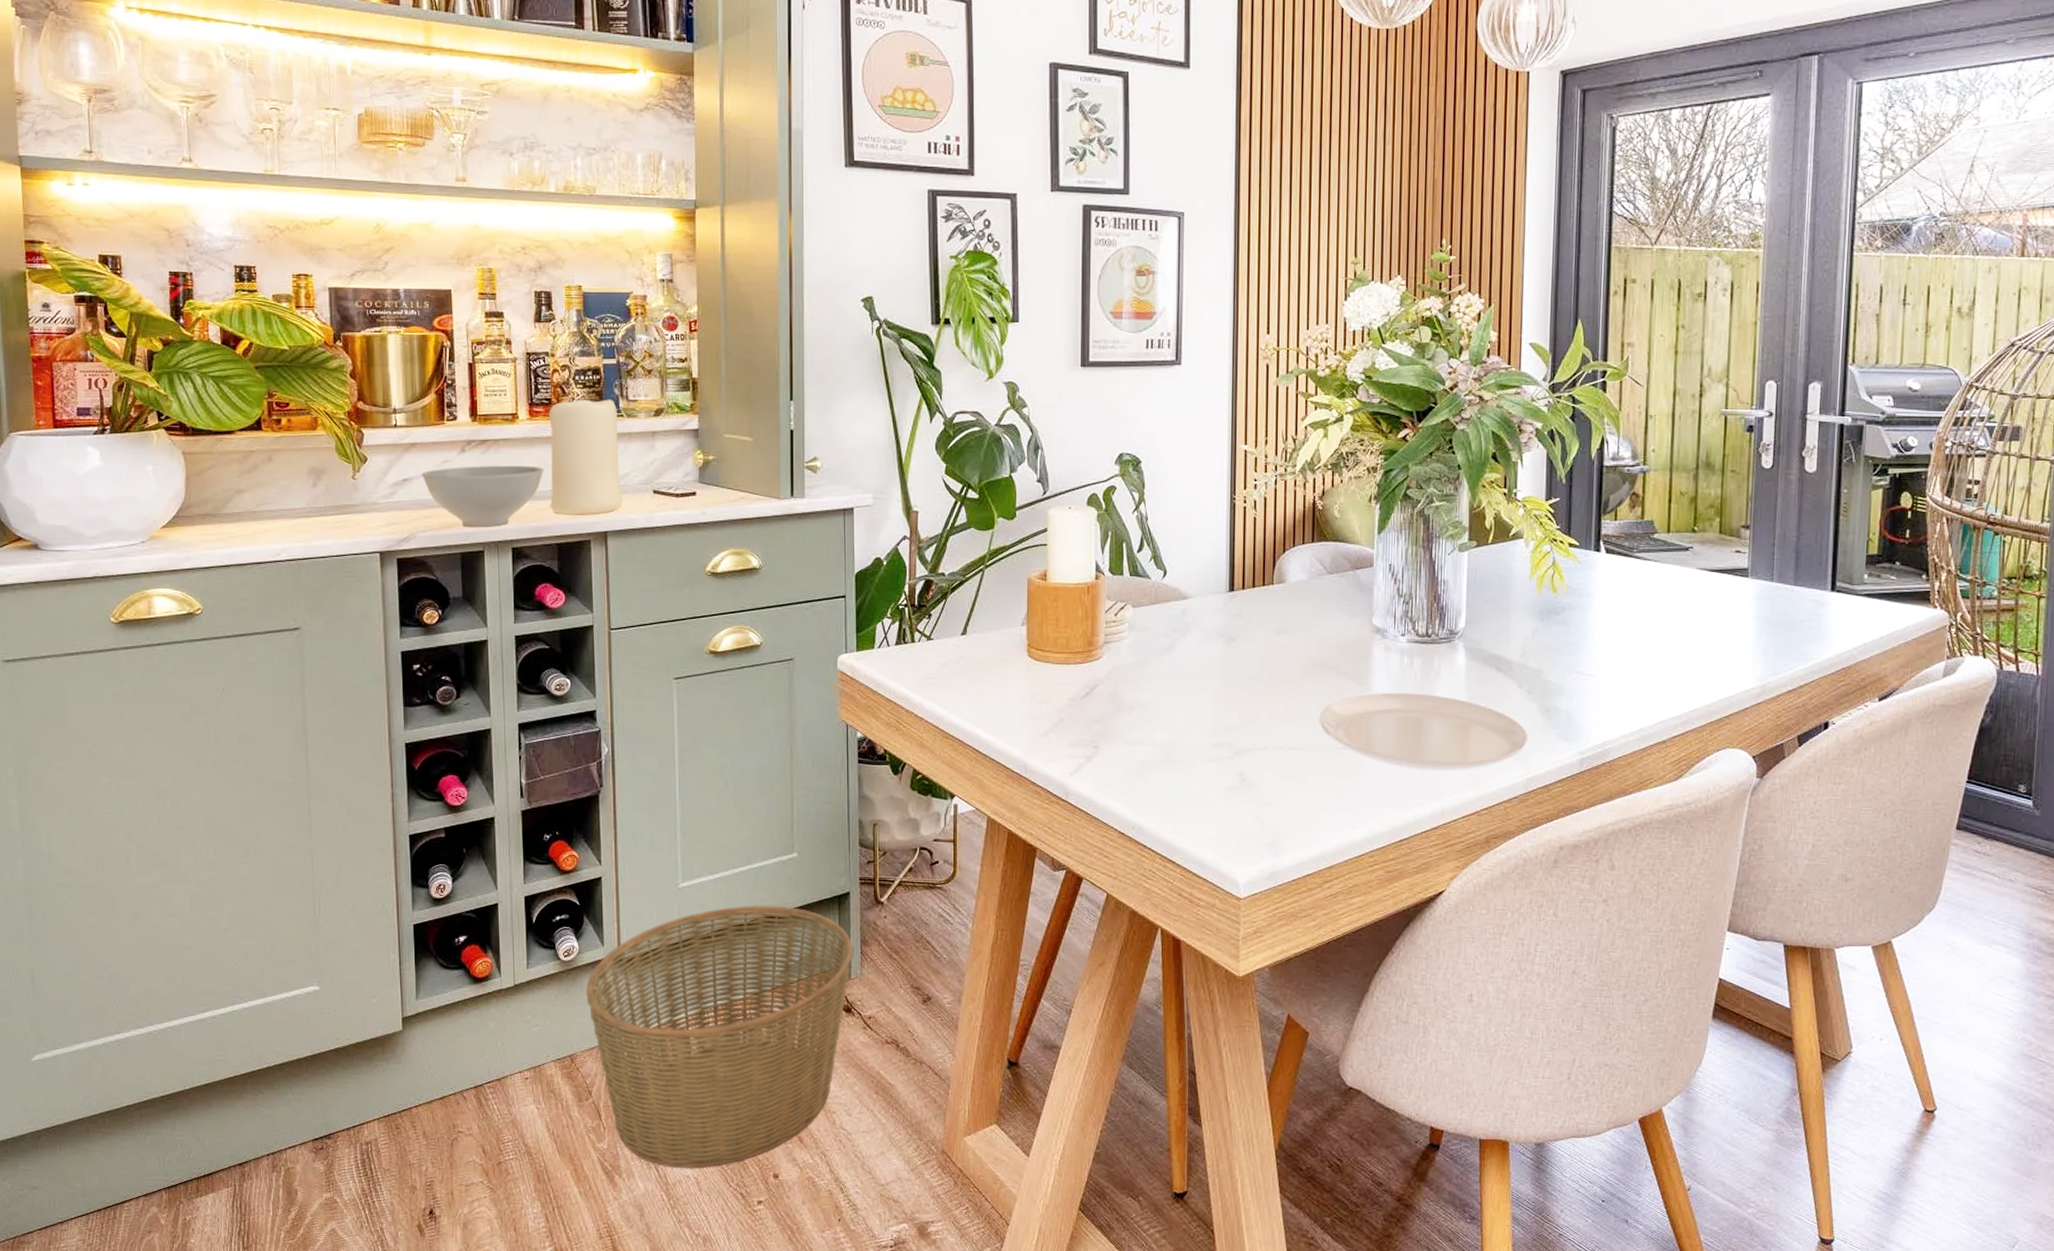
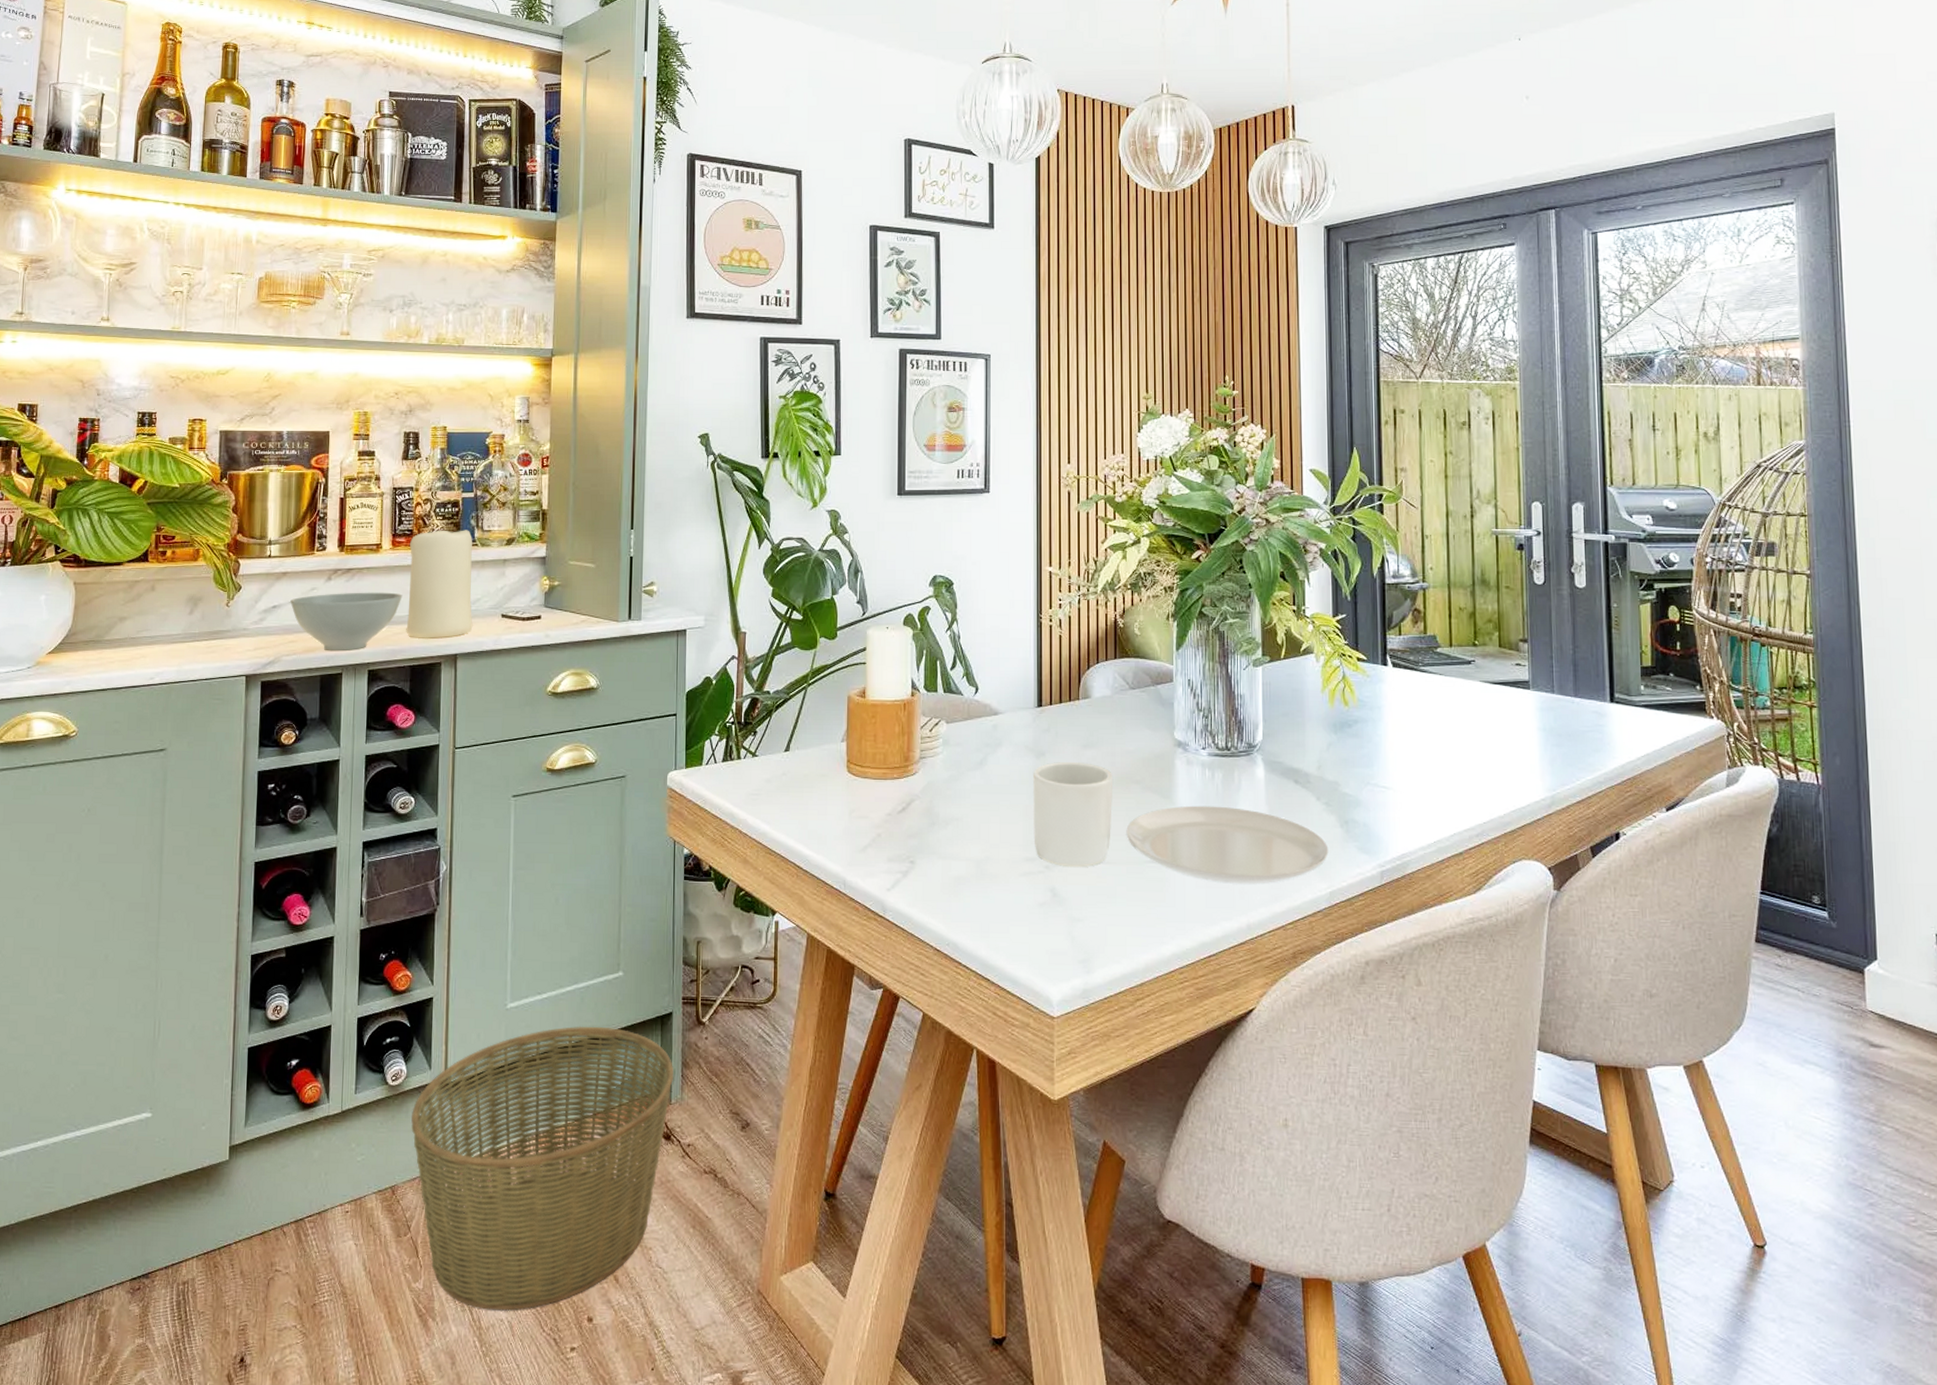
mug: none [1222,648,1308,754] -> present [1032,762,1114,868]

